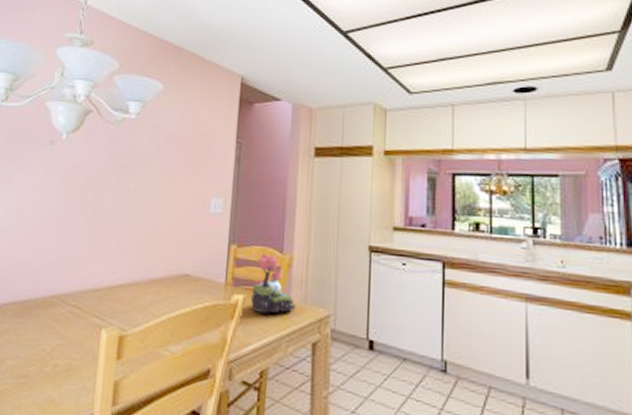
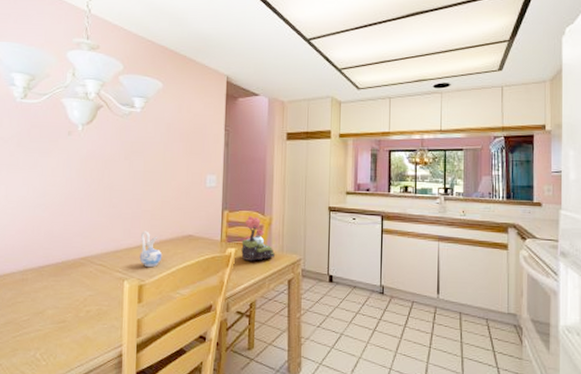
ceramic pitcher: none [122,265,151,313] -> present [139,231,162,267]

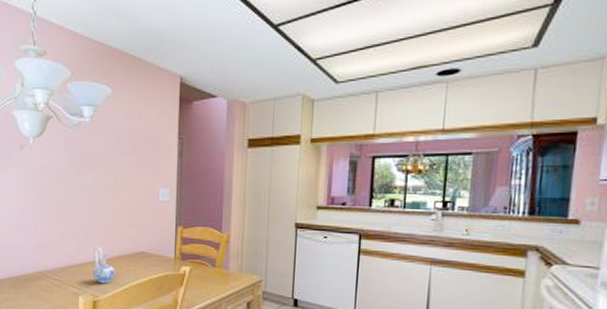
plant: present [241,216,275,261] -> none [196,232,232,281]

